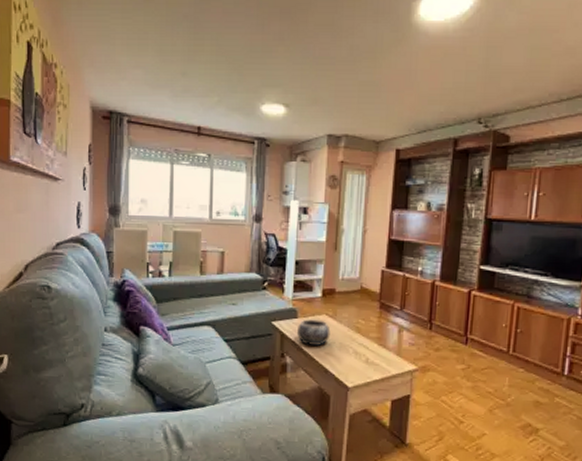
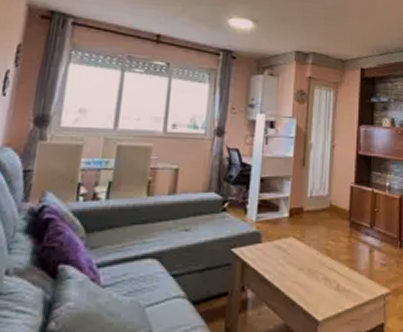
decorative bowl: present [297,318,331,346] -> none [261,242,298,274]

